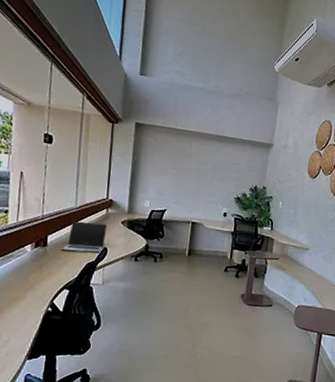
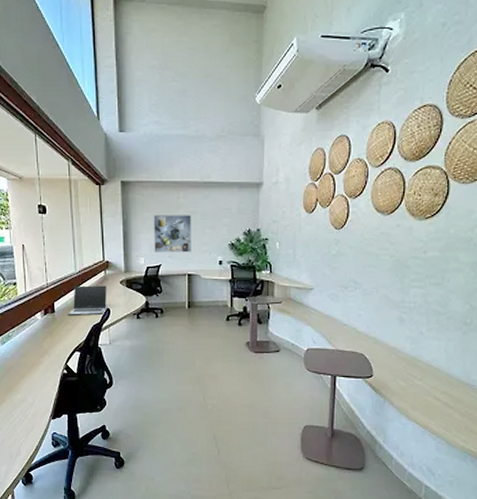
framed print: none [161,160,202,202] -> present [153,215,191,253]

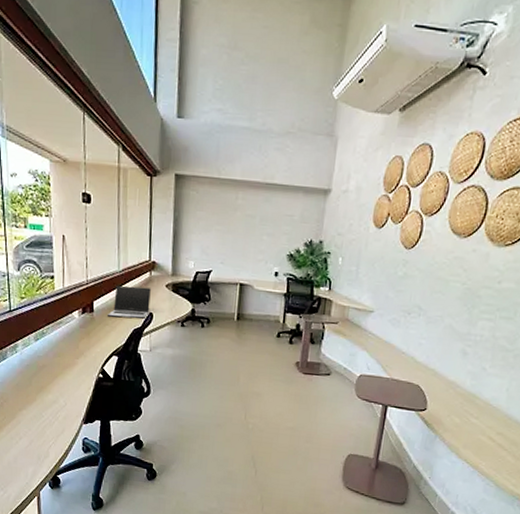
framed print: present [153,215,191,253] -> none [205,215,249,260]

